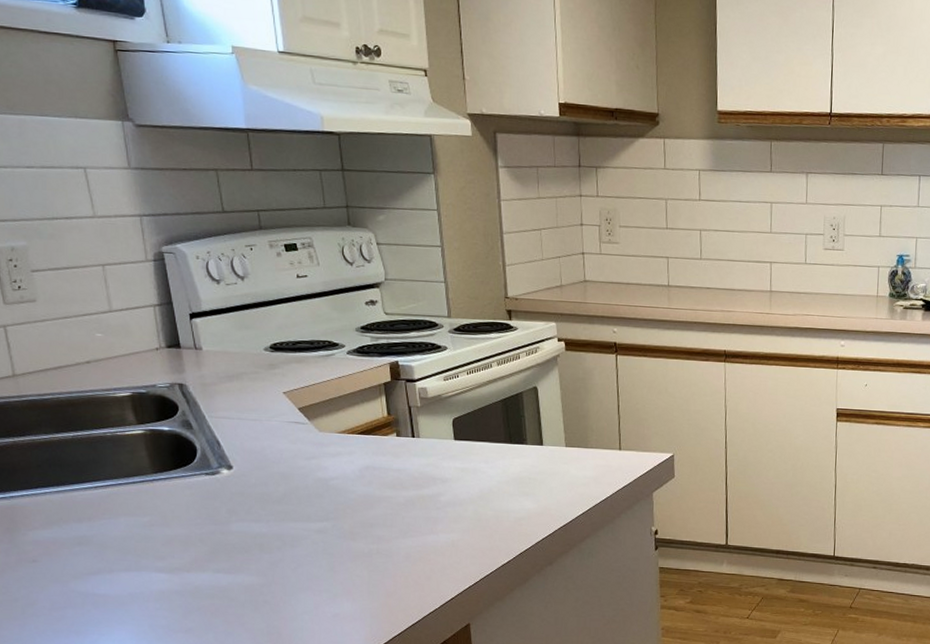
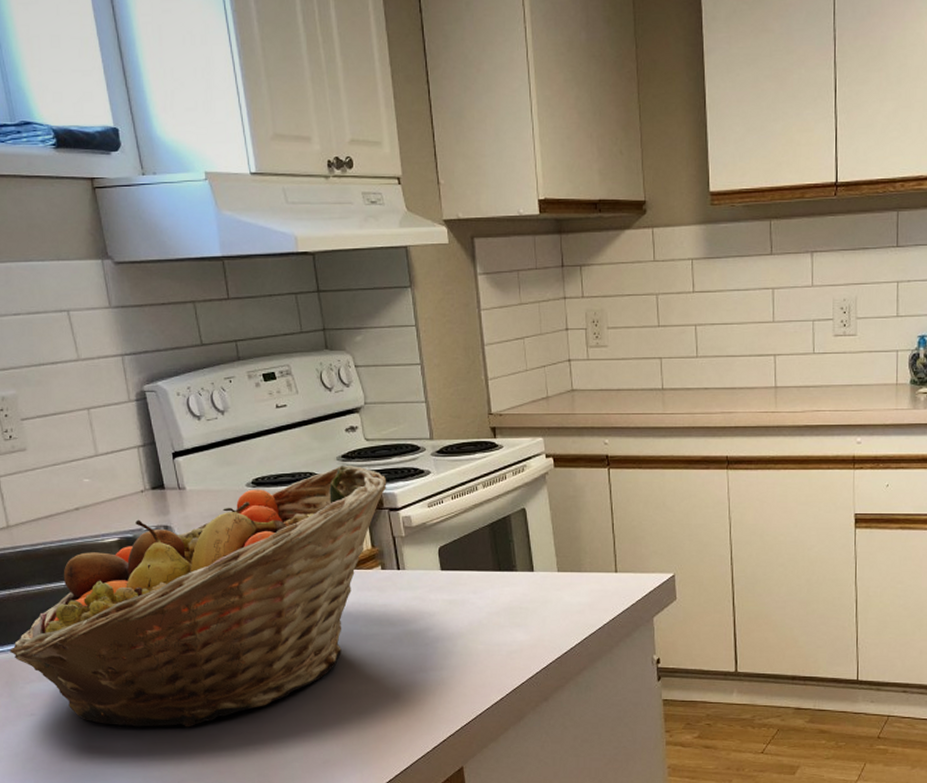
fruit basket: none [12,335,405,579] -> present [10,464,387,728]

